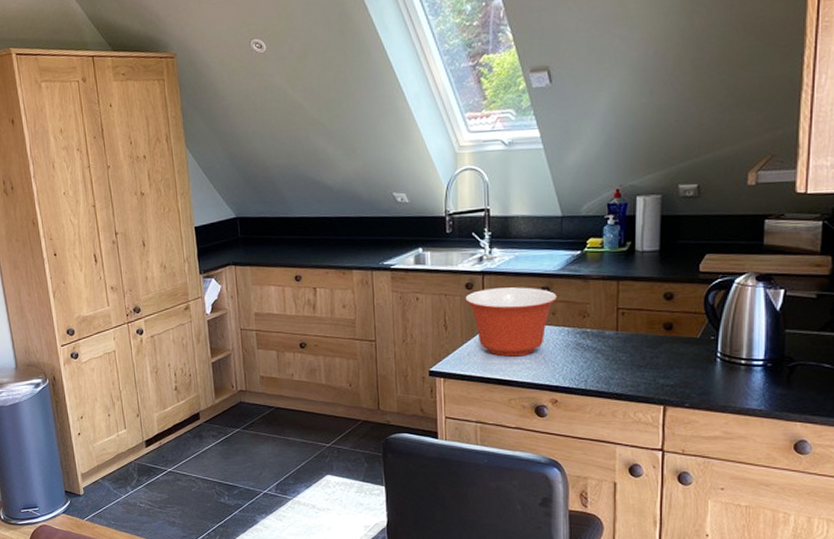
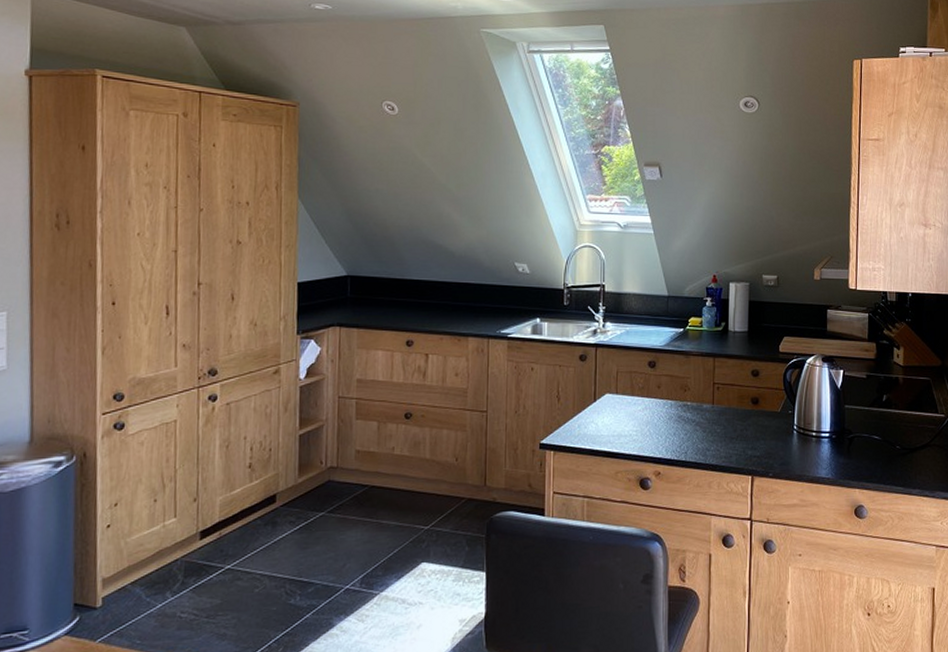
mixing bowl: present [465,287,558,357] -> none [578,360,663,429]

